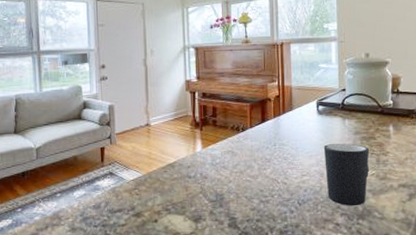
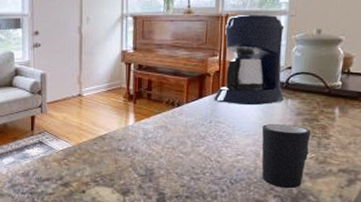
coffee maker: none [276,41,342,127] -> present [214,14,285,106]

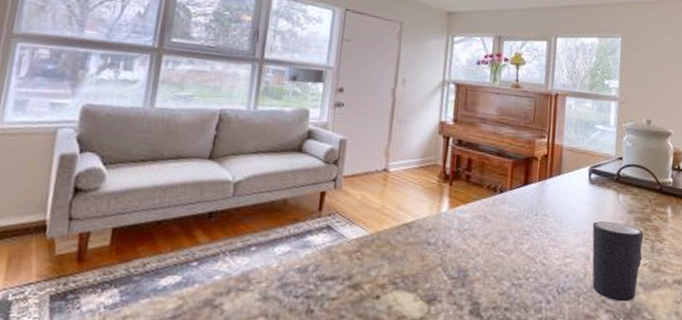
coffee maker: present [214,14,285,106] -> none [540,95,616,198]

